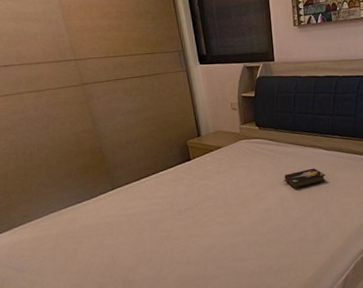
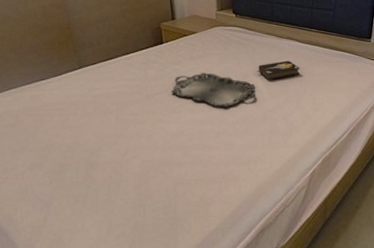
serving tray: none [201,185,284,219] -> present [171,73,256,108]

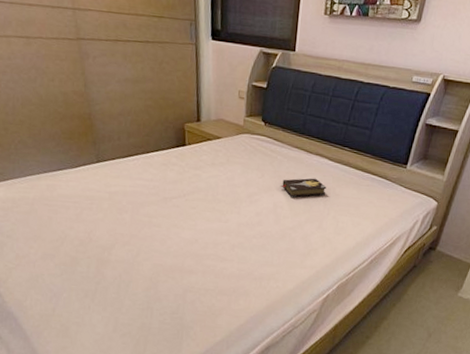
serving tray: present [171,73,256,108] -> none [189,181,277,220]

